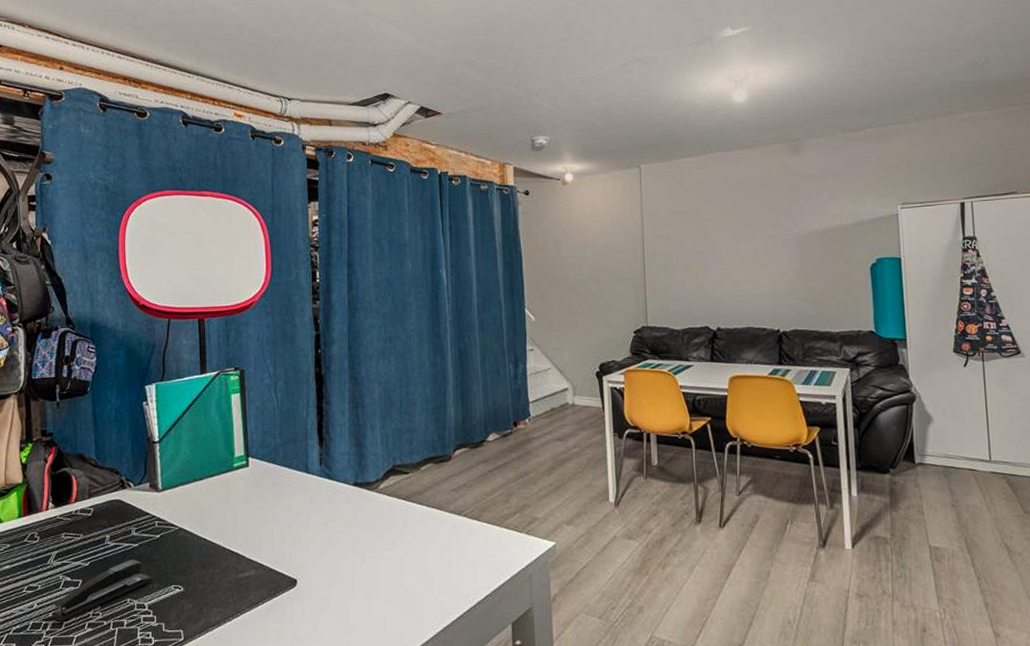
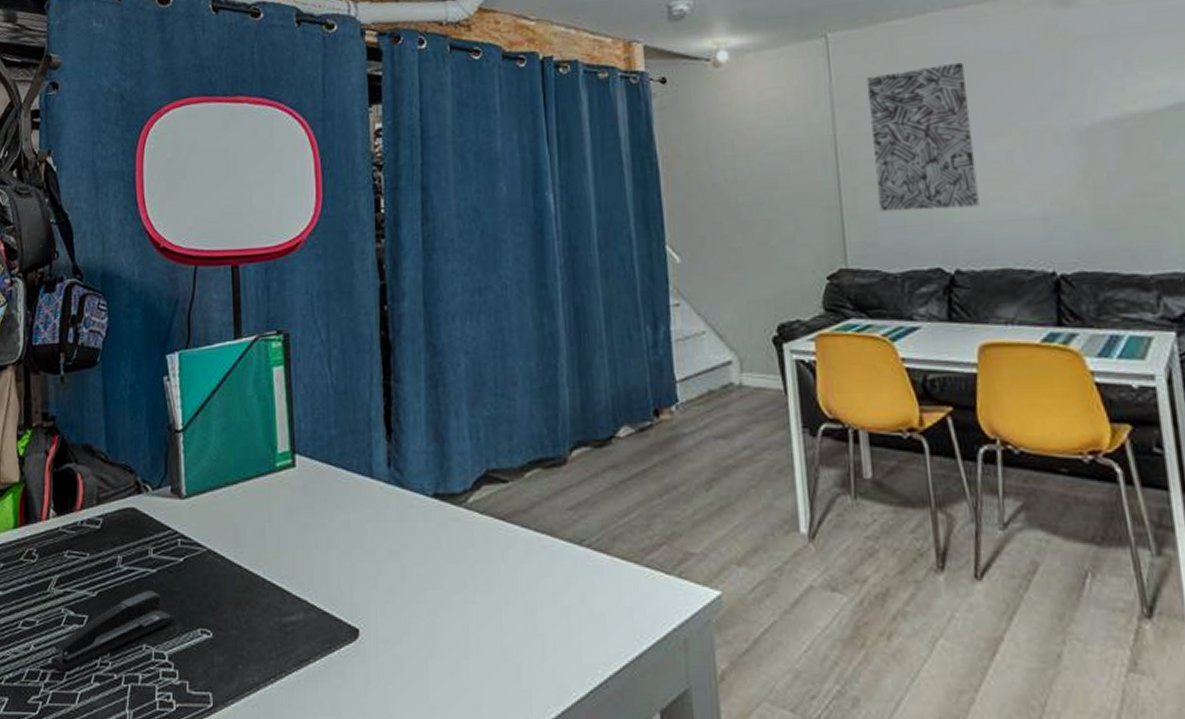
wall art: none [665,189,735,288] -> present [866,62,980,212]

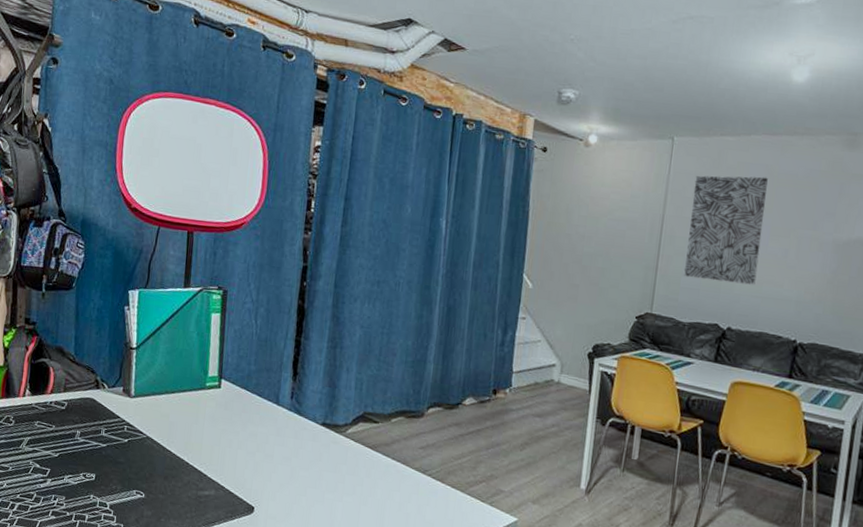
stapler: present [50,590,175,673] -> none [19,458,117,506]

